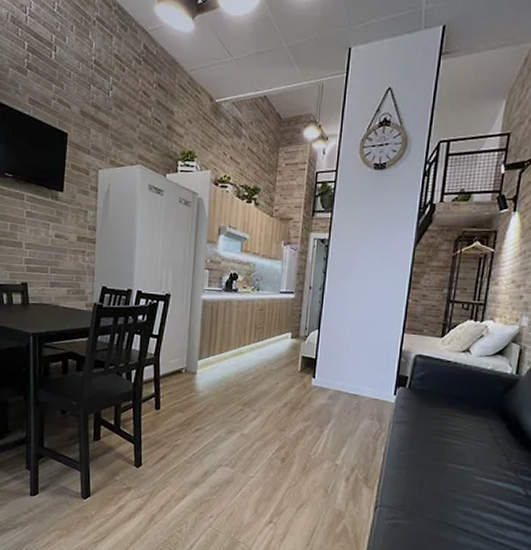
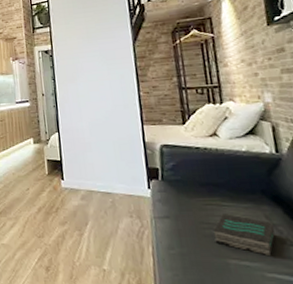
book: none [441,424,495,462] -> present [213,214,275,255]

